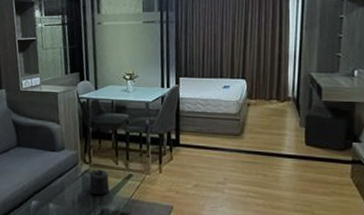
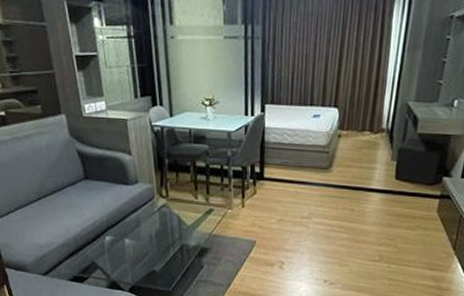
mug: present [88,169,110,195] -> none [166,203,190,230]

